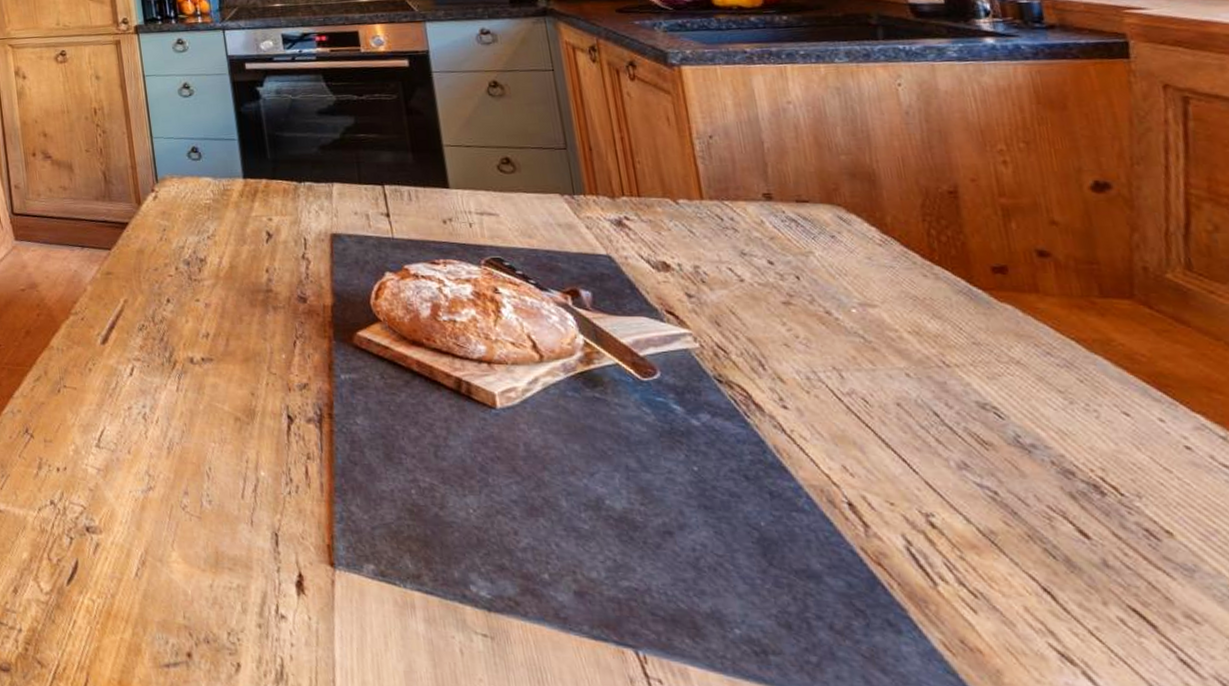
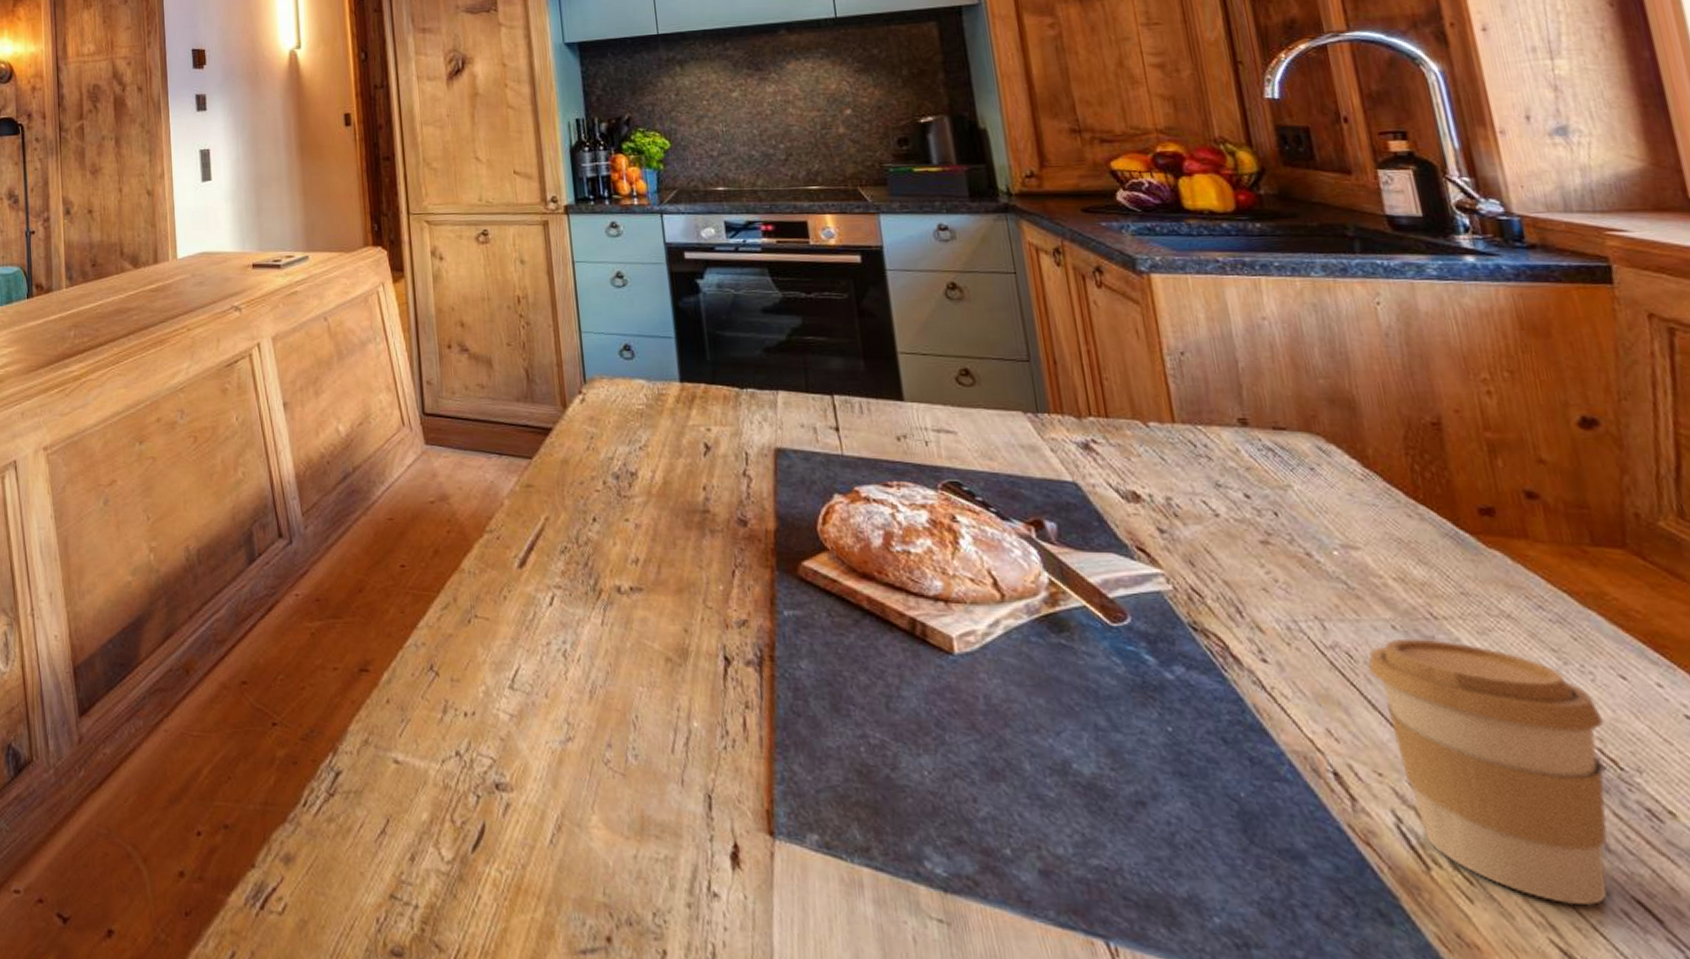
coffee cup: none [883,384,1107,615] -> present [1368,638,1608,906]

